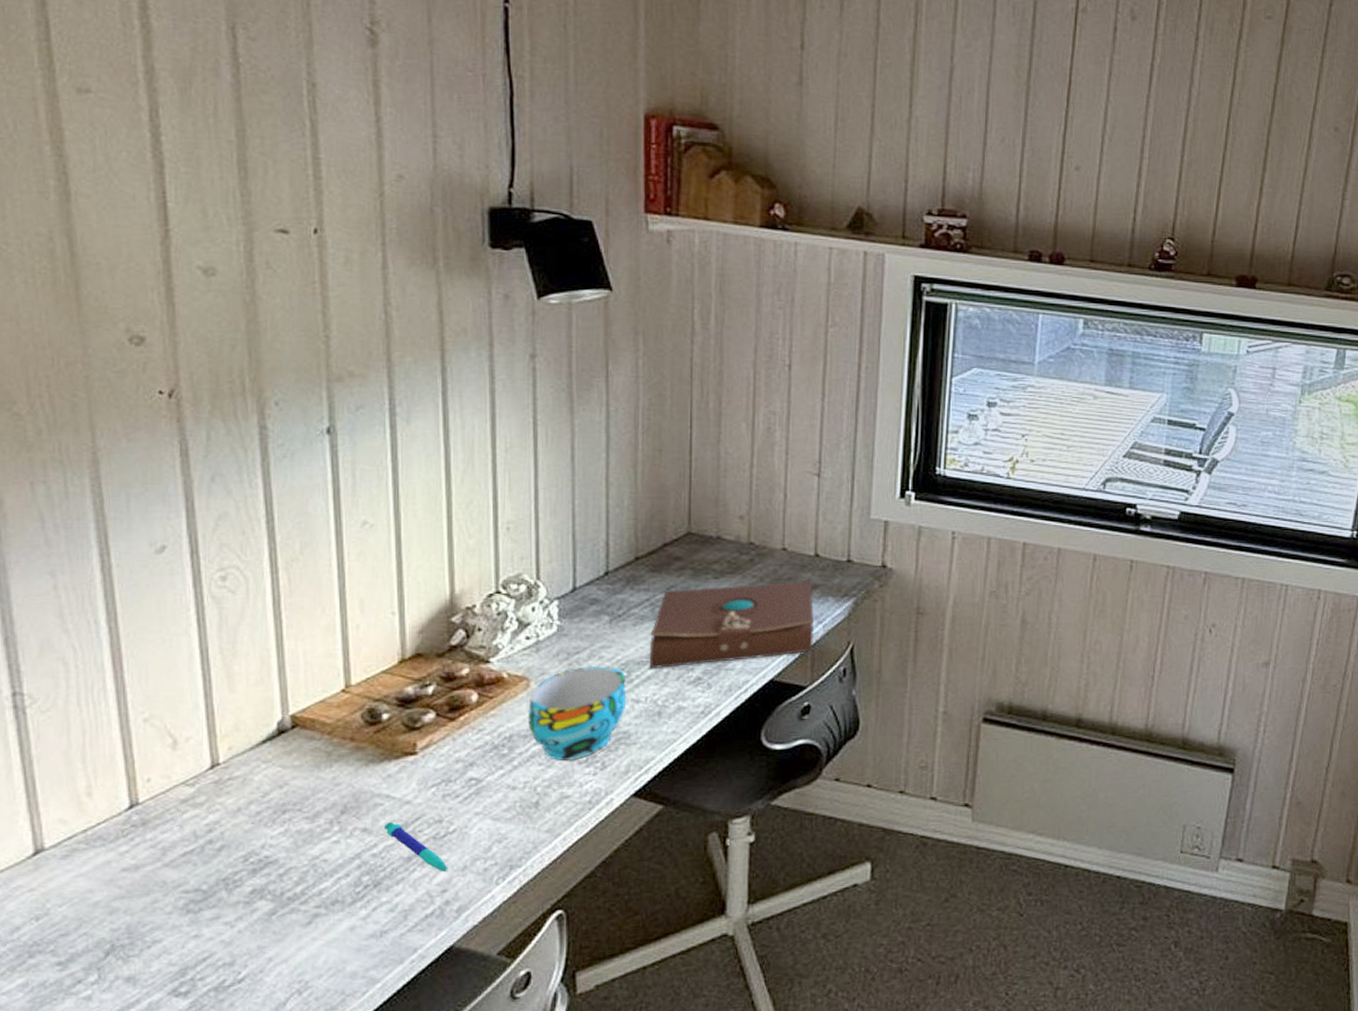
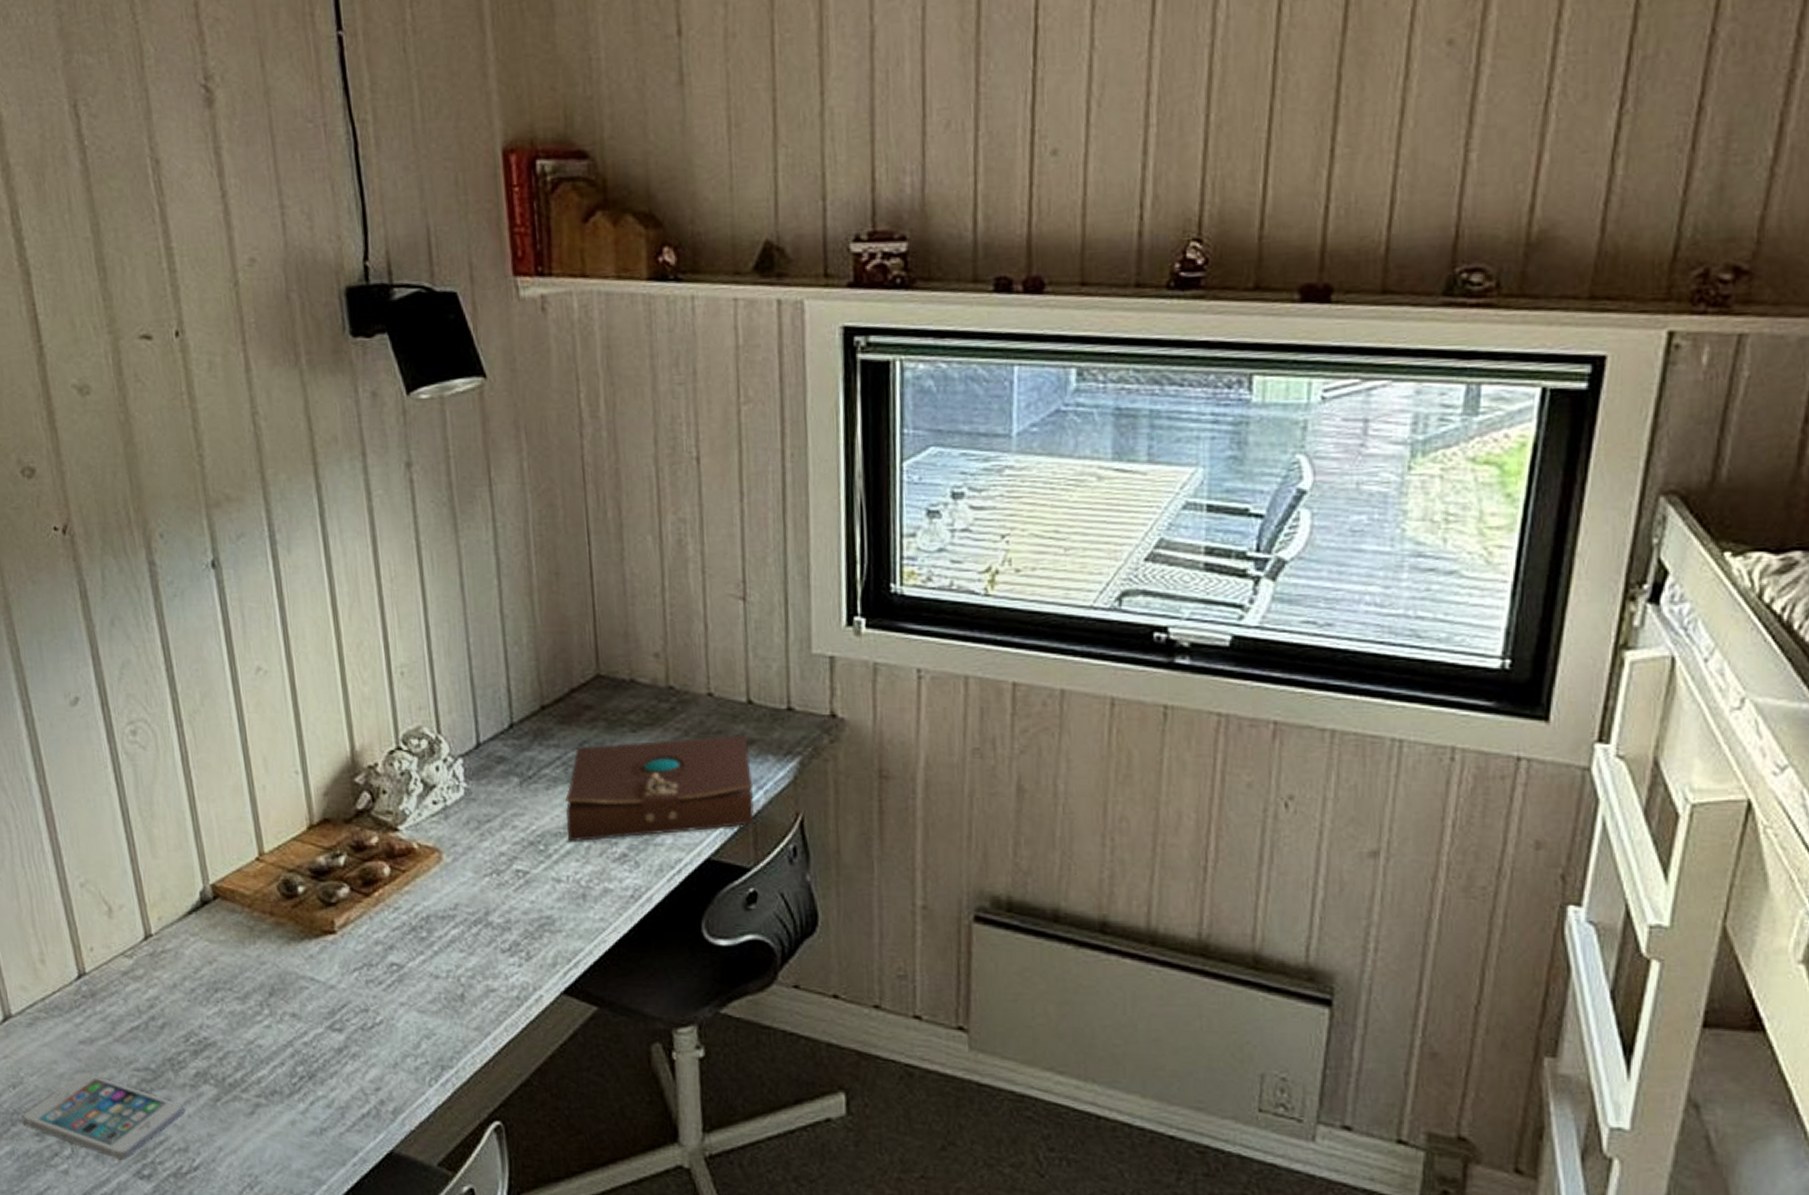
smartphone: none [42,899,234,980] -> present [21,1073,185,1160]
pen: present [385,822,448,873] -> none [312,1008,380,1069]
cup: present [527,666,627,760] -> none [442,837,547,948]

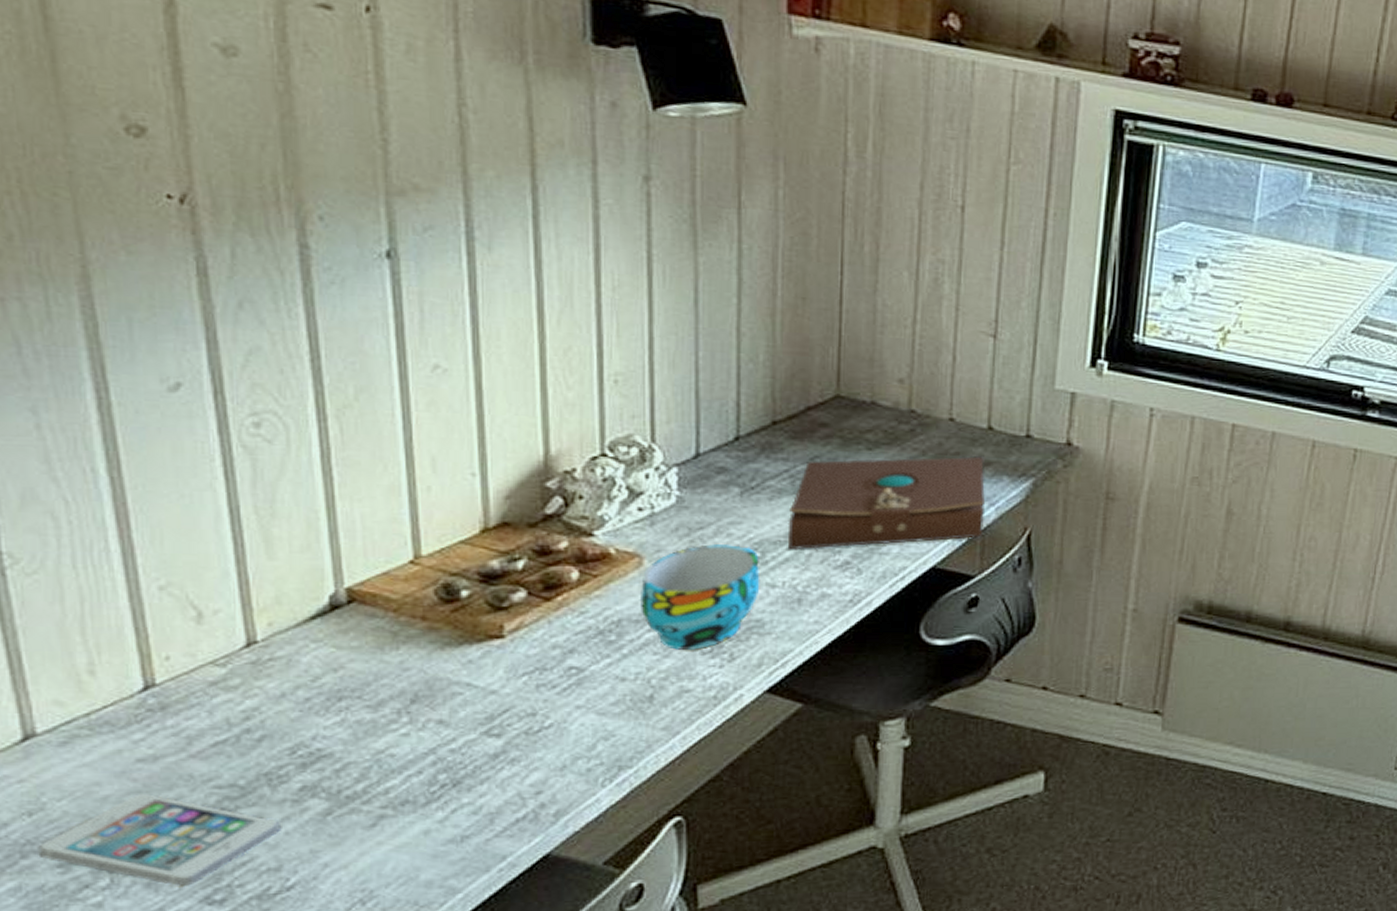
cup: none [442,837,547,948] -> present [639,544,760,650]

